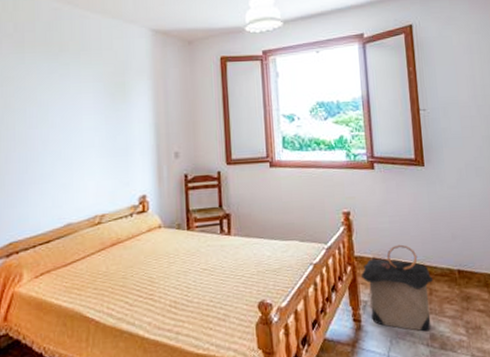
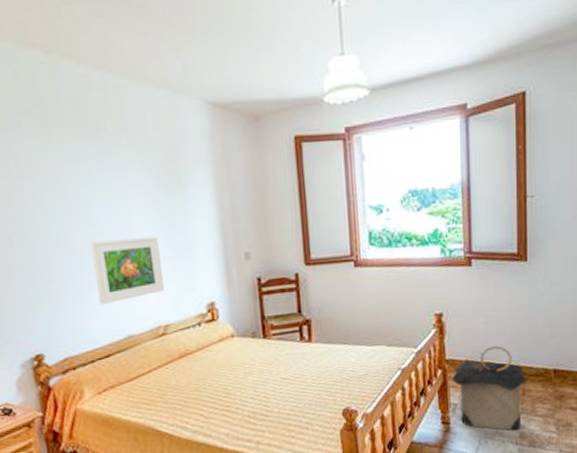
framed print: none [44,137,103,195] -> present [89,237,164,305]

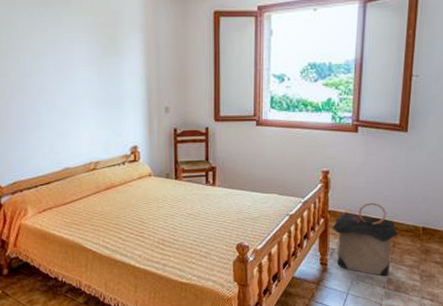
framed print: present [89,237,164,305] -> none [40,88,97,141]

